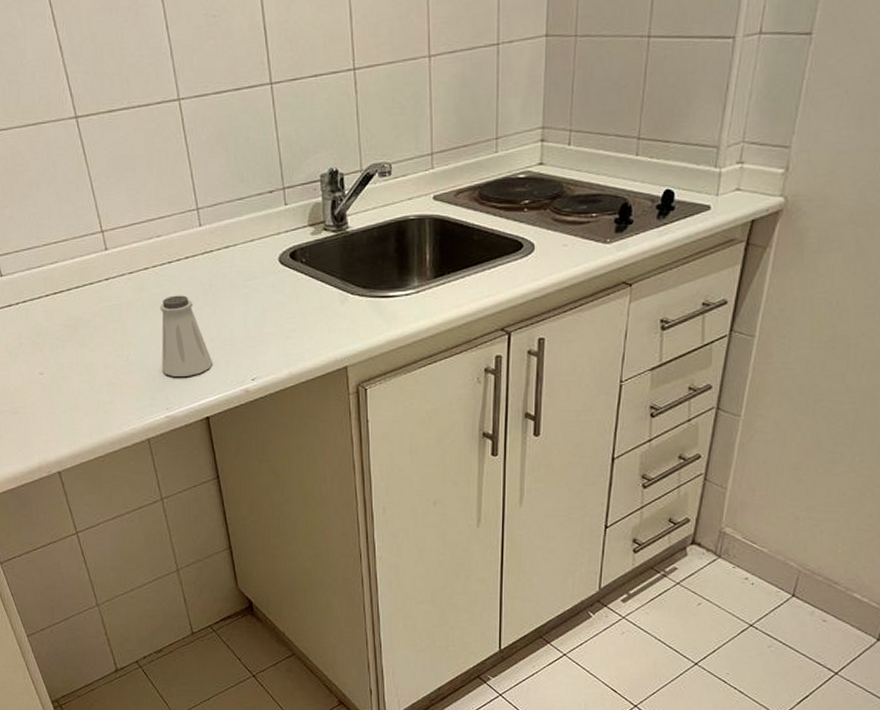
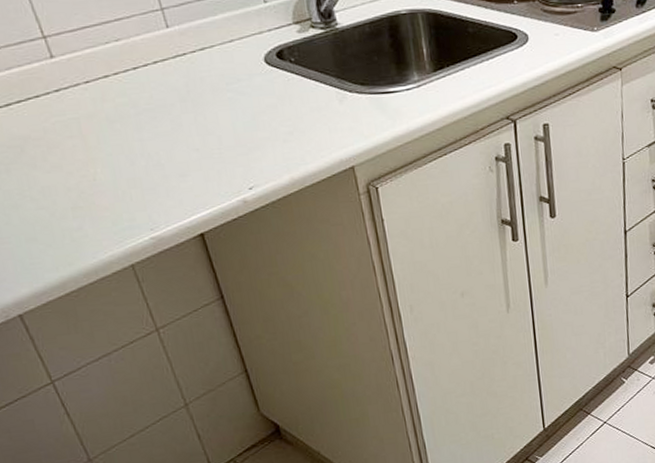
saltshaker: present [159,295,214,377] -> none [128,103,202,194]

